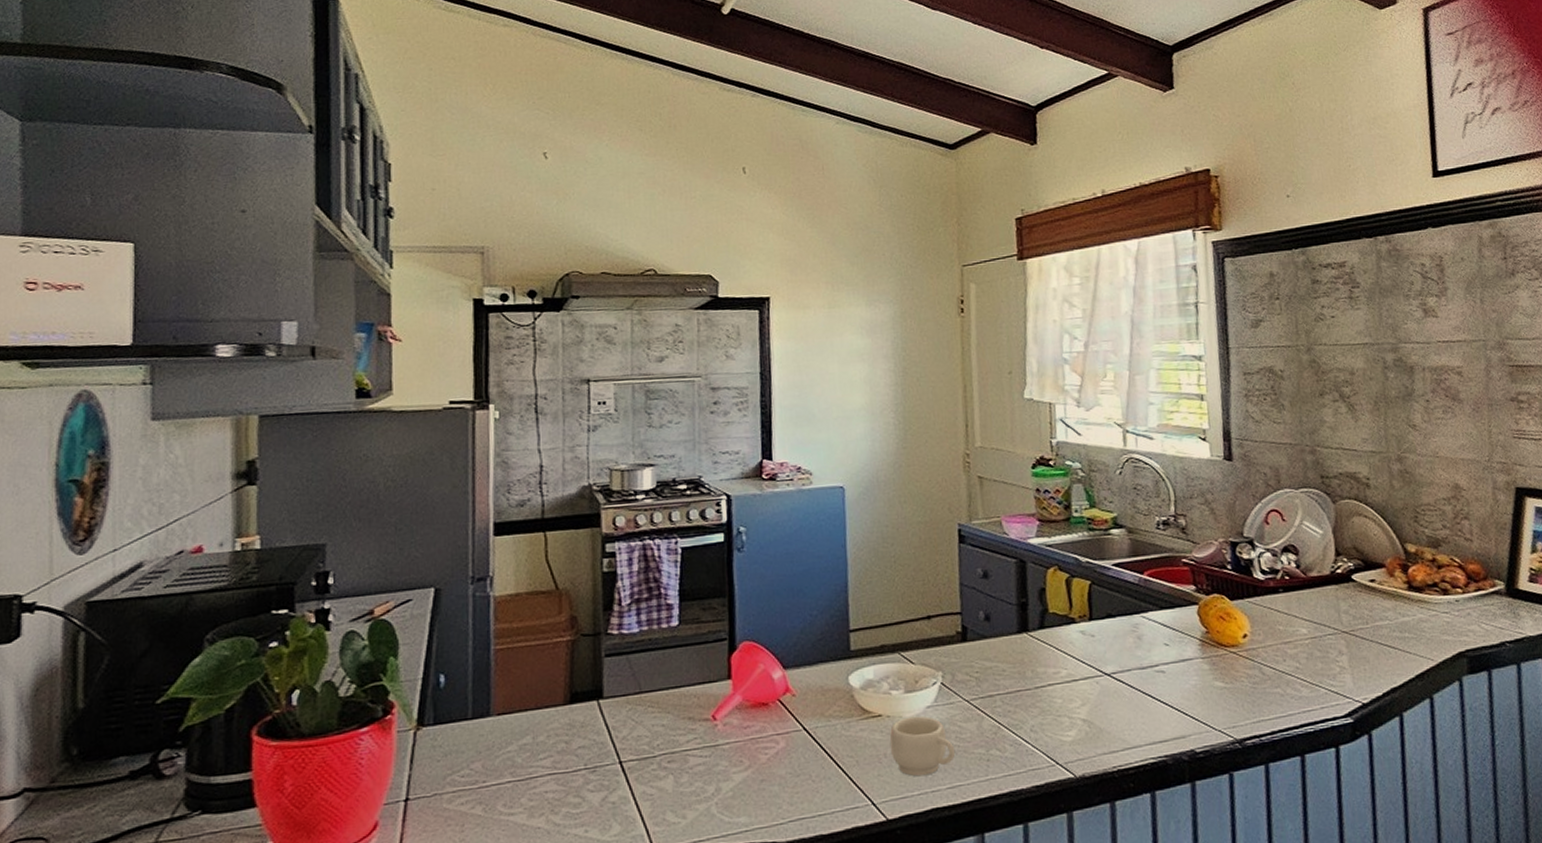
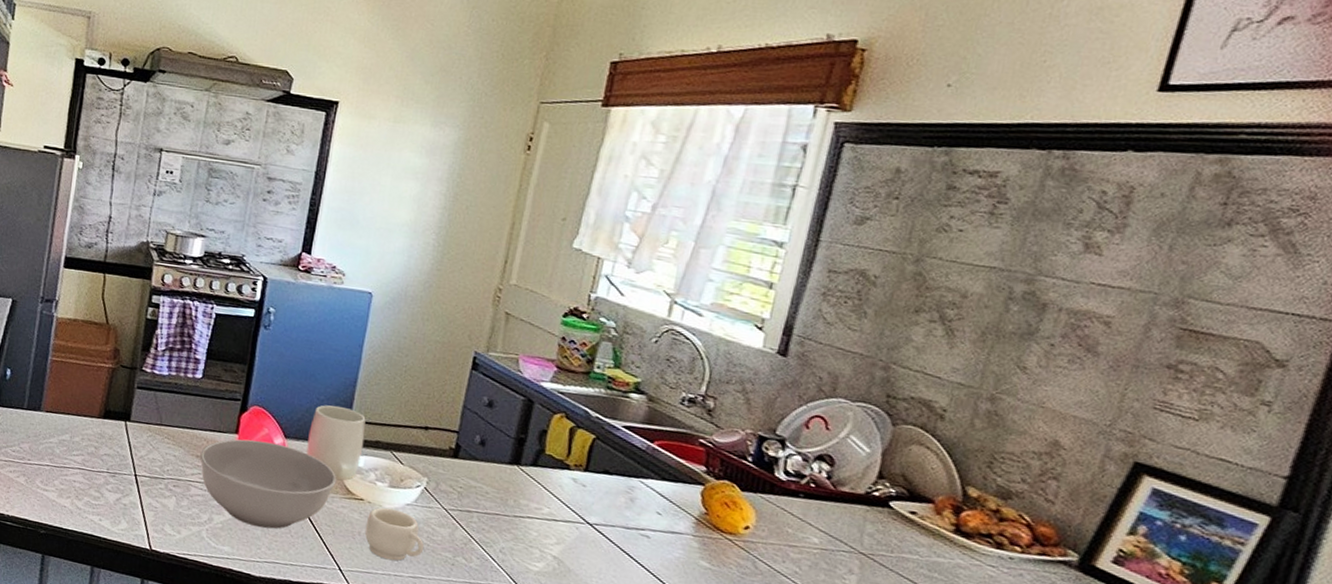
bowl: none [692,678,849,783] -> present [200,439,337,529]
mug: none [808,617,870,701] -> present [306,405,366,481]

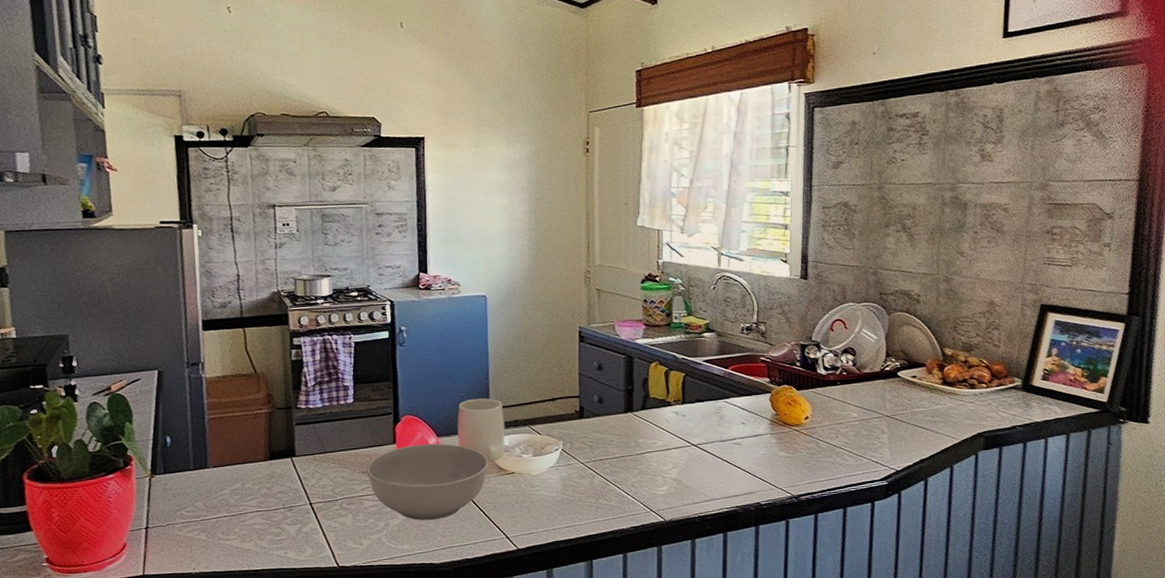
cup: present [364,507,425,561] -> none [520,473,572,518]

